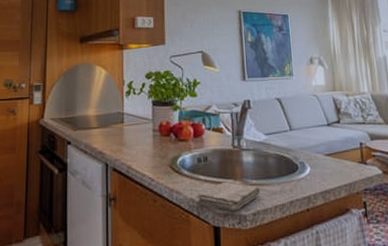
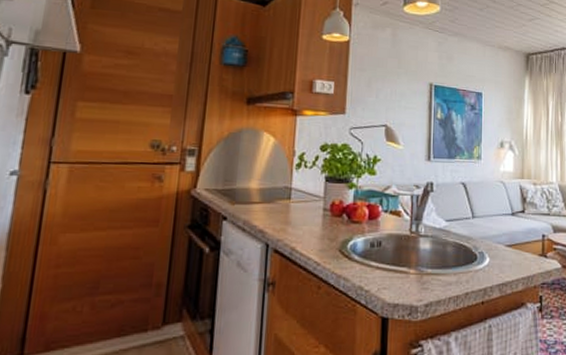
washcloth: present [197,181,260,210] -> none [366,269,435,301]

